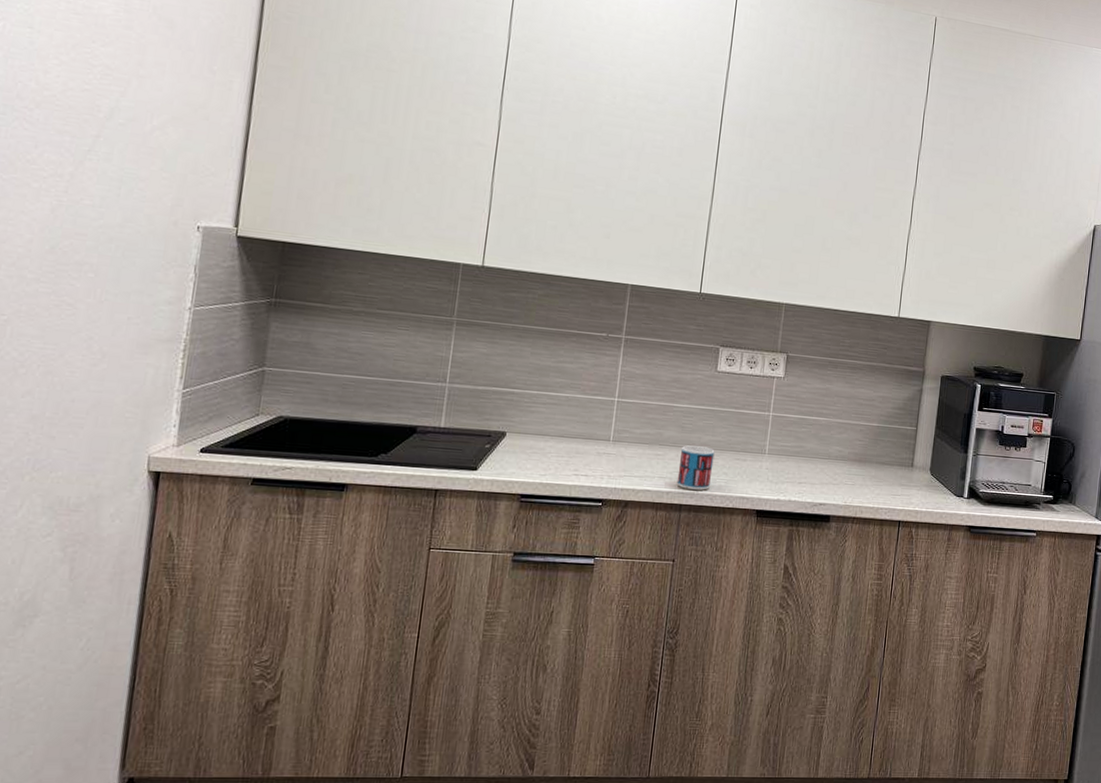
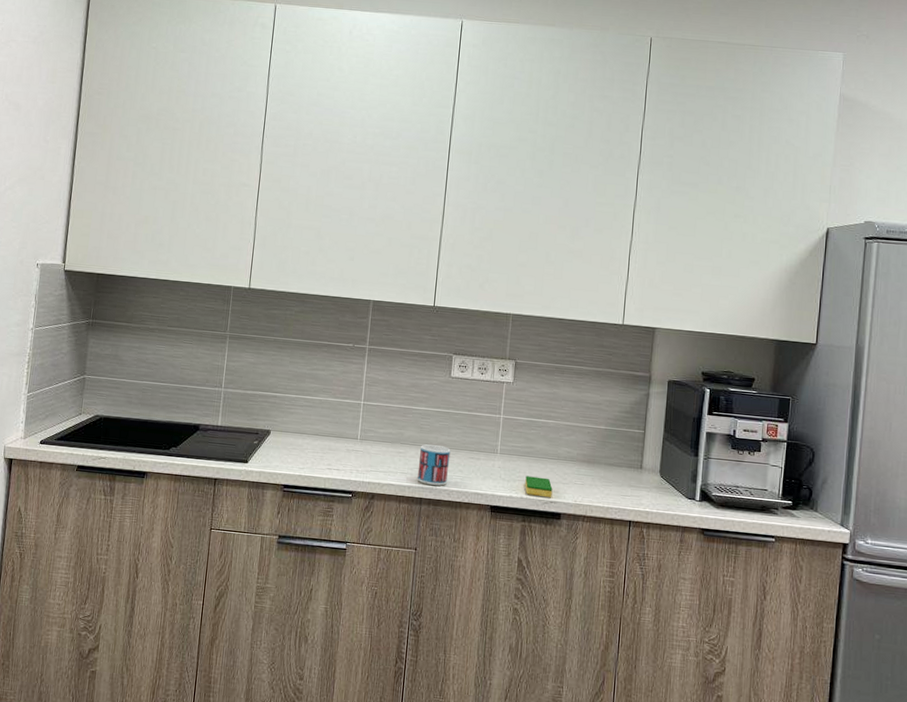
dish sponge: none [793,477,822,500] -> present [525,476,553,498]

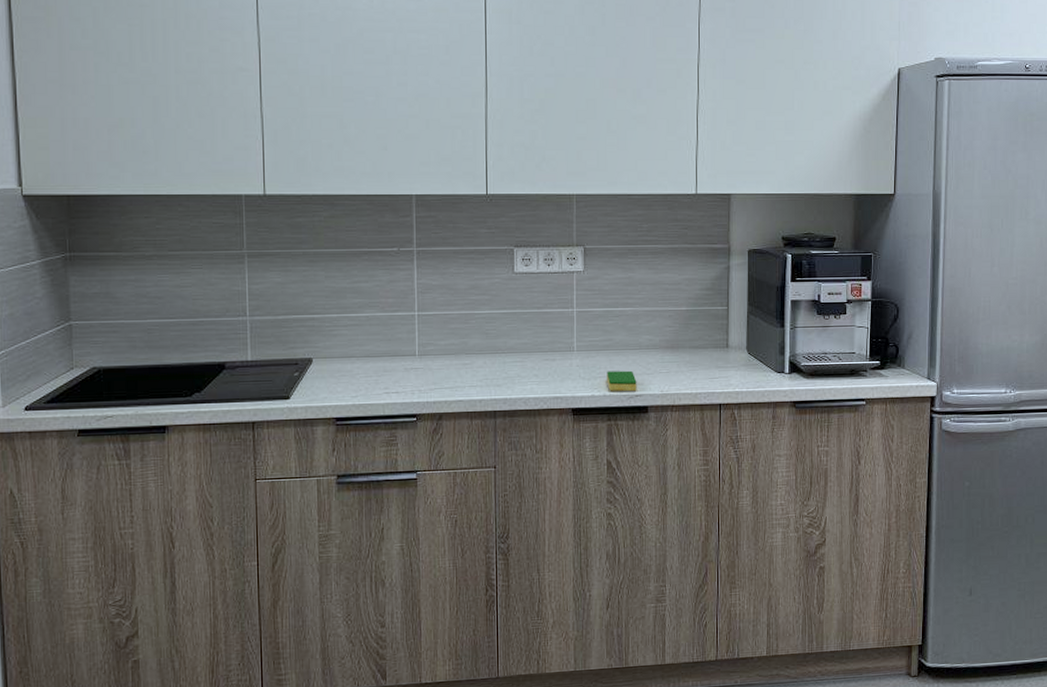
mug: present [417,444,451,486] -> none [488,351,523,395]

